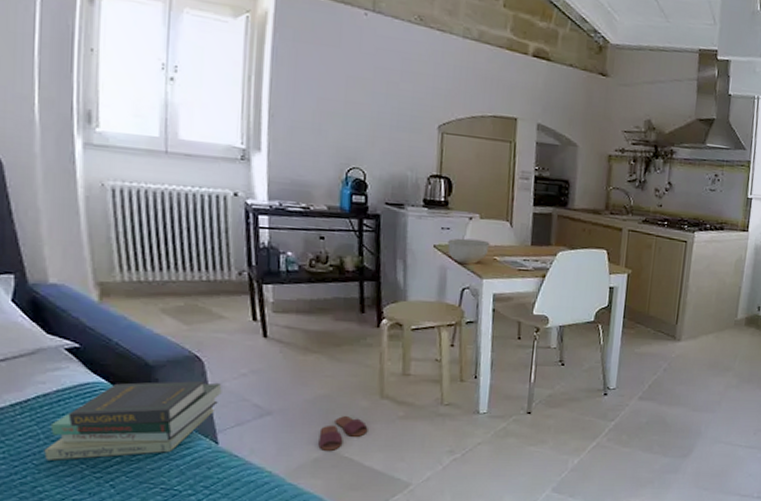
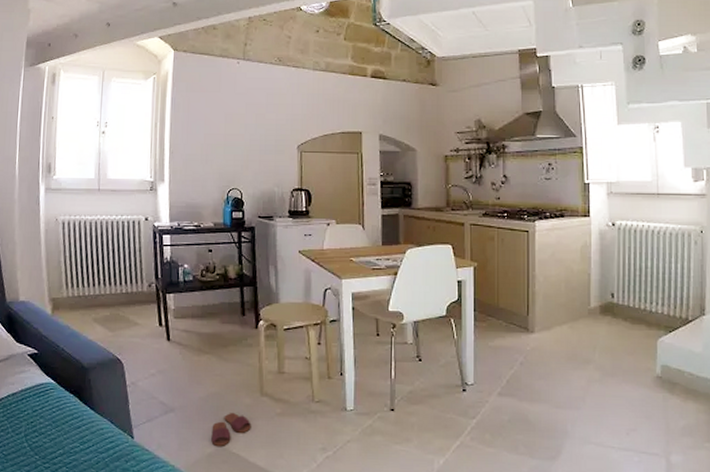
books: present [44,380,222,460] -> none [11,380,137,451]
bowl: present [447,238,490,265] -> none [310,243,346,267]

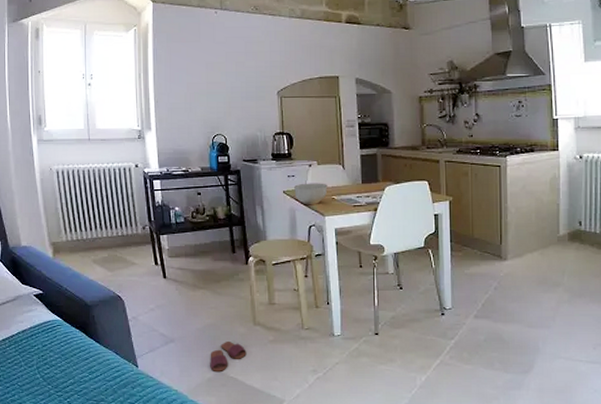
bowl: none [310,243,346,267] -> present [294,183,328,205]

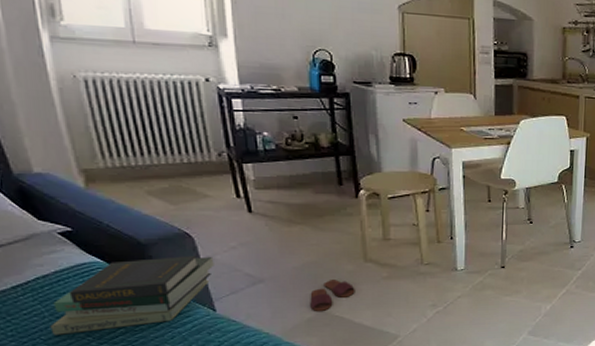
books: none [24,315,138,382] -> present [50,255,214,335]
bowl: present [294,183,328,205] -> none [416,111,456,136]

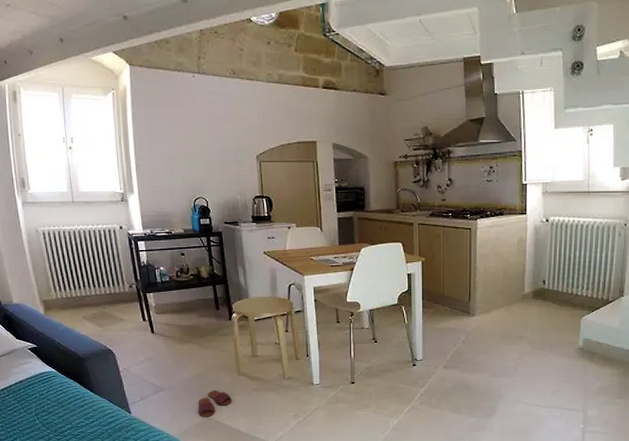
books: present [50,255,214,335] -> none [24,367,129,427]

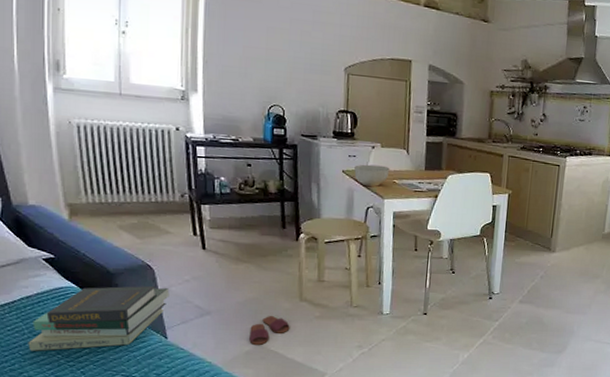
books: none [24,367,129,427] -> present [28,285,170,351]
bowl: none [274,244,307,265] -> present [354,164,390,187]

